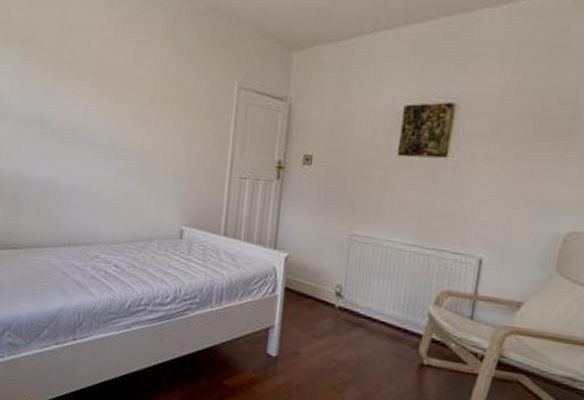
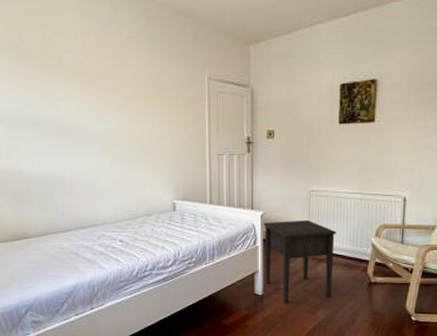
nightstand: none [282,267,381,375] -> present [263,221,336,303]

